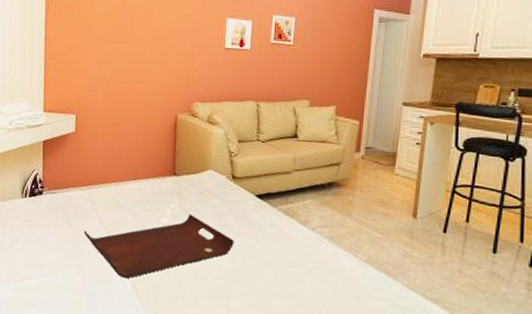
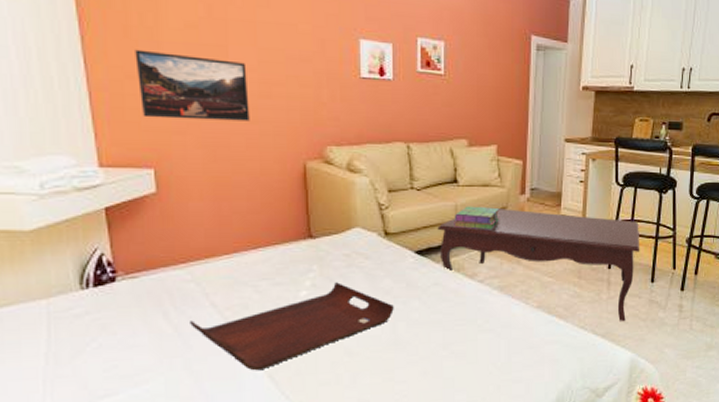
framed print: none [74,30,144,82] -> present [135,49,250,121]
coffee table: none [277,161,481,291] -> present [437,207,640,322]
stack of books: none [291,159,335,183] -> present [454,206,500,230]

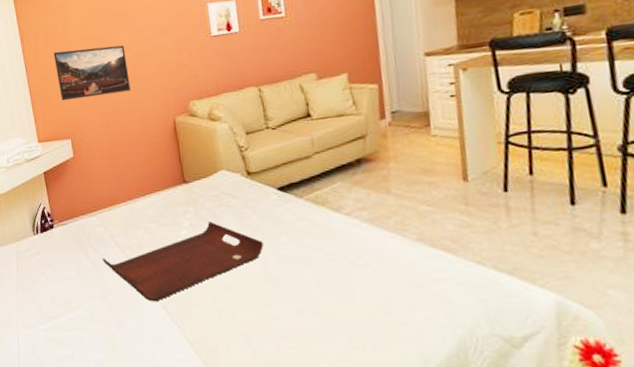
coffee table: present [437,207,640,322] -> none [296,132,548,256]
stack of books: present [454,206,500,230] -> none [312,136,361,162]

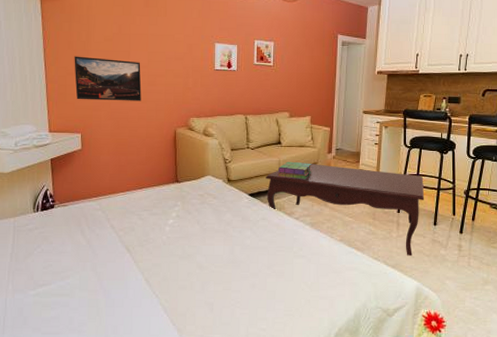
serving tray: present [103,221,264,302] -> none [97,215,232,275]
coffee table: none [296,132,548,256] -> present [265,162,425,257]
stack of books: none [312,136,361,162] -> present [277,161,312,180]

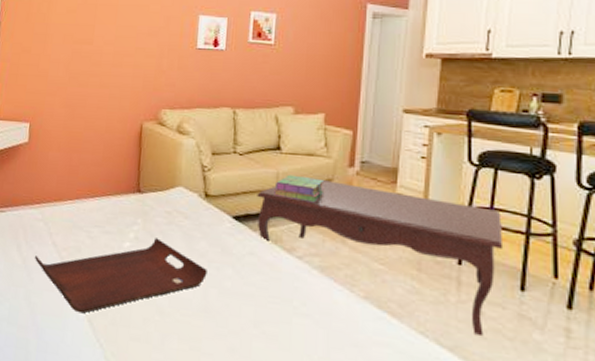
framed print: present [74,56,142,101] -> none [29,30,107,86]
serving tray: none [97,215,232,275] -> present [35,238,207,314]

